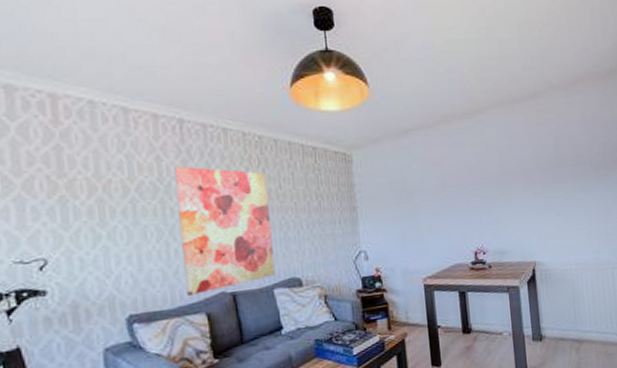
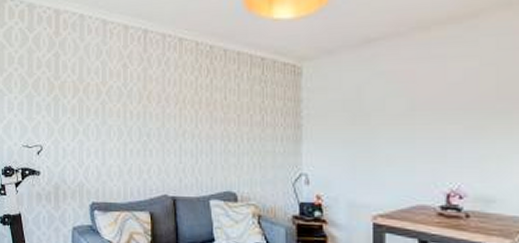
wall art: present [174,166,276,296] -> none [135,74,213,194]

